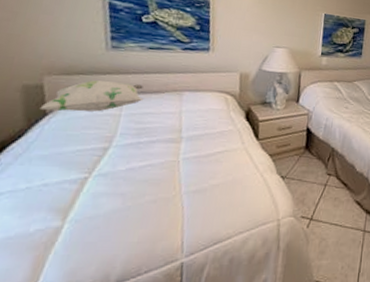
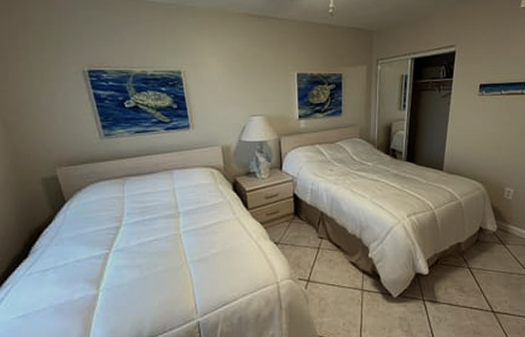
decorative pillow: present [39,80,144,112] -> none [59,166,140,199]

